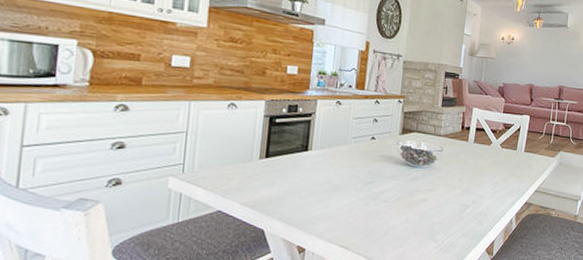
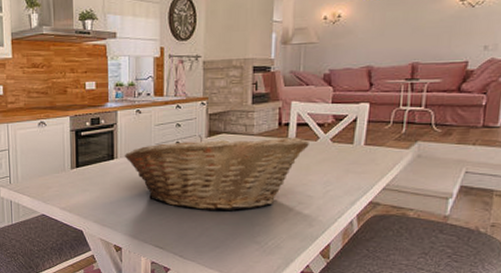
fruit basket: none [319,132,484,210] -> present [124,135,309,212]

